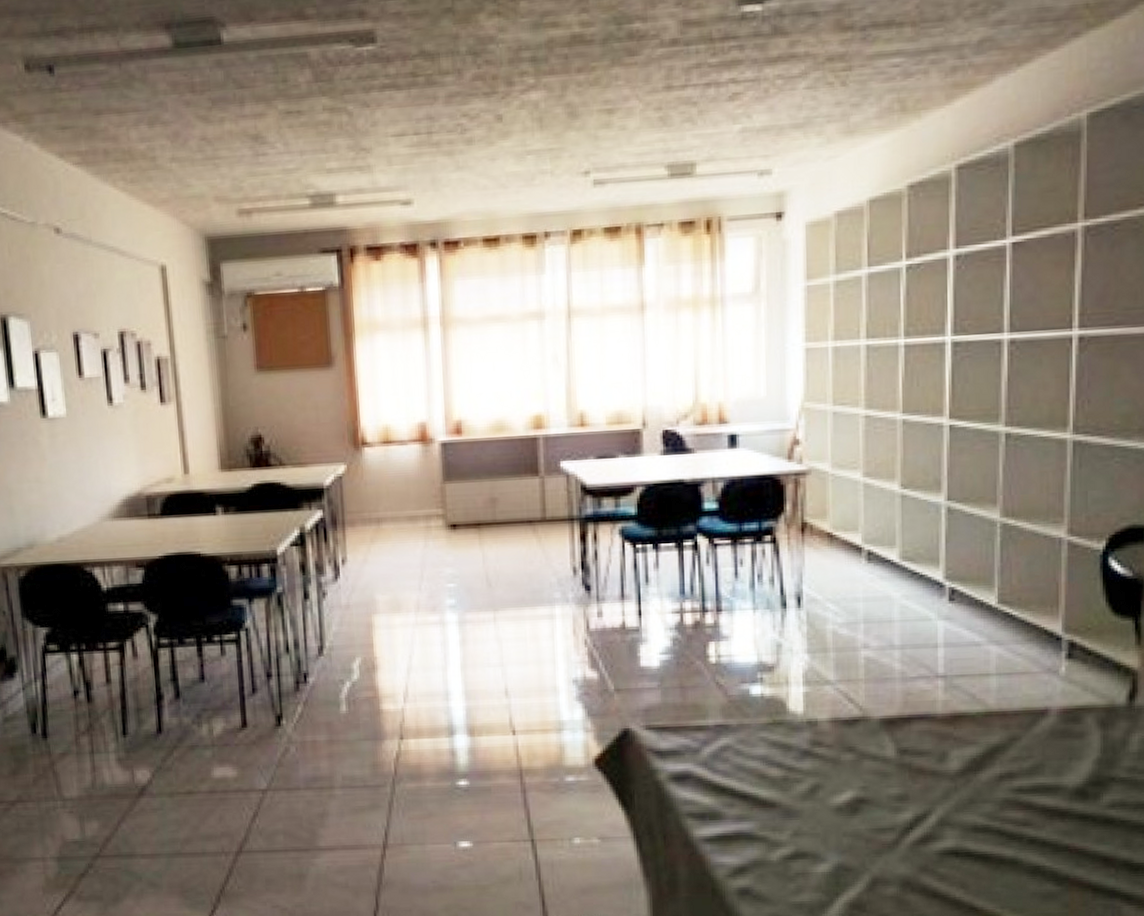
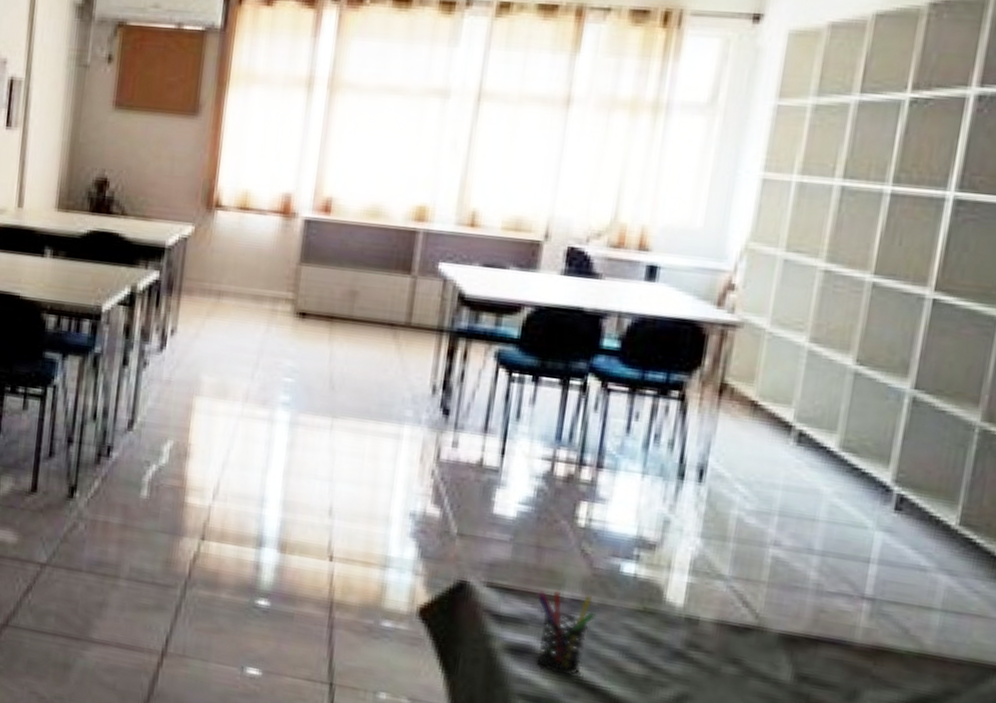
pen holder: none [687,718,737,790] -> present [535,589,596,676]

